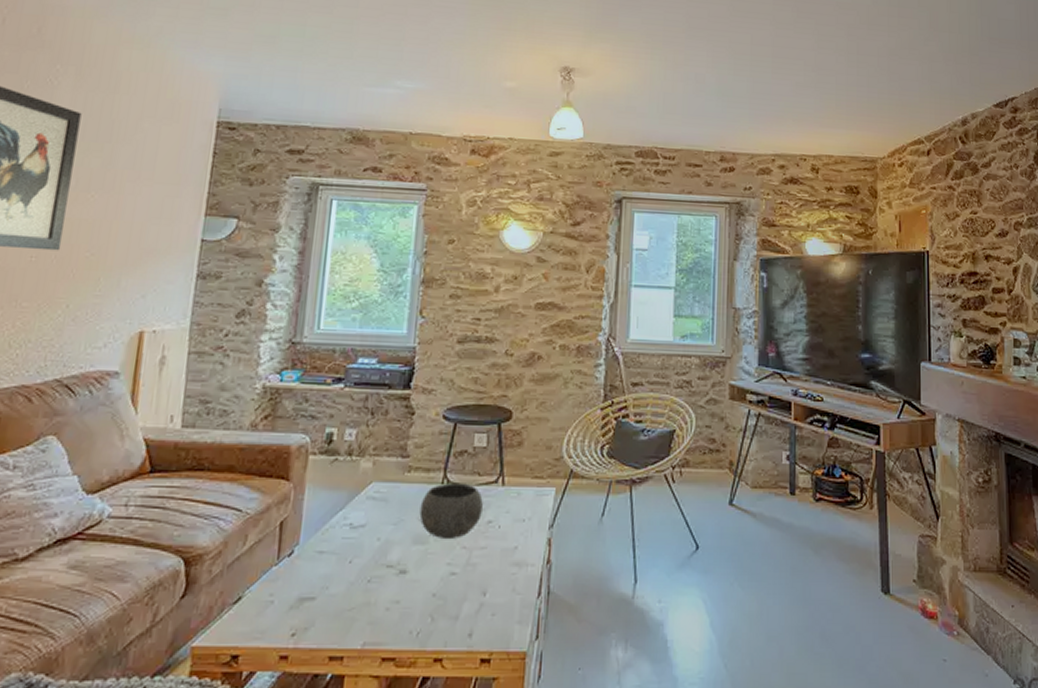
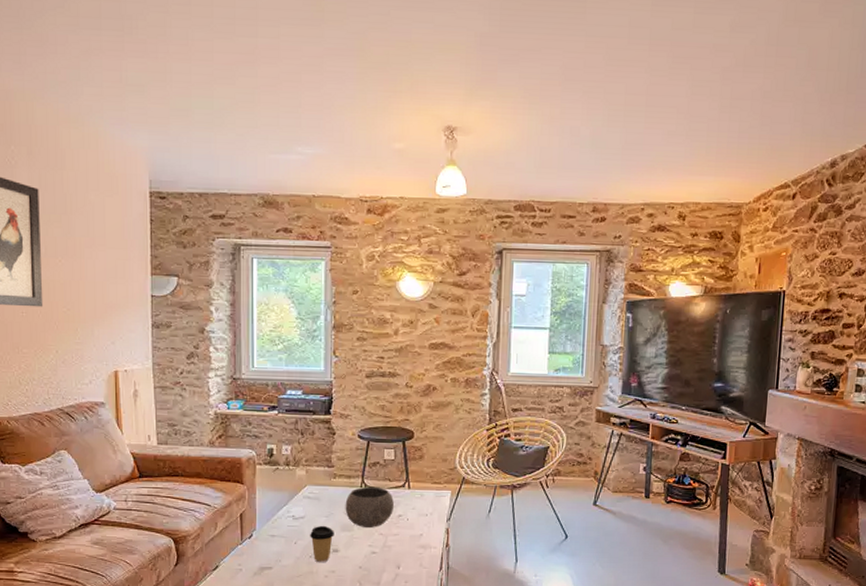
coffee cup: none [370,536,403,590] -> present [310,525,334,563]

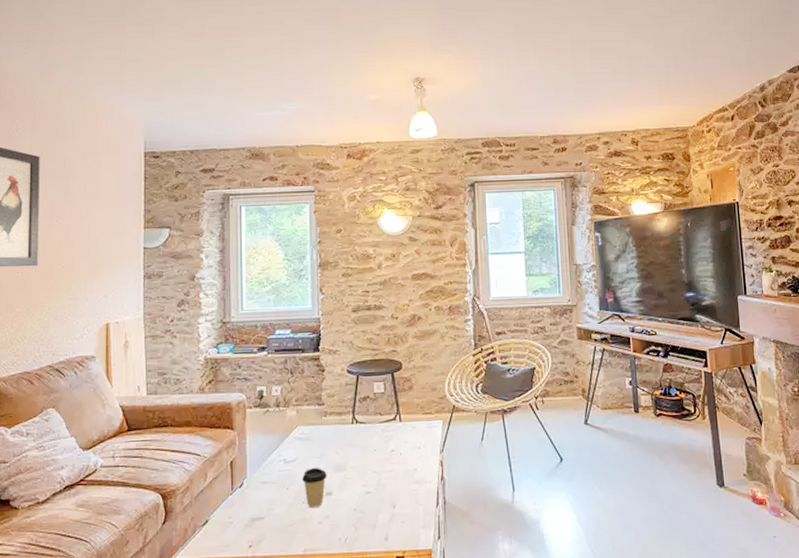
bowl: present [345,486,394,529] -> none [337,422,386,467]

